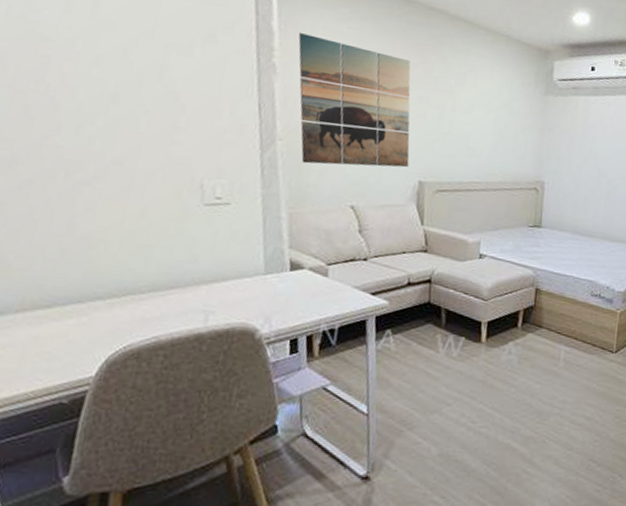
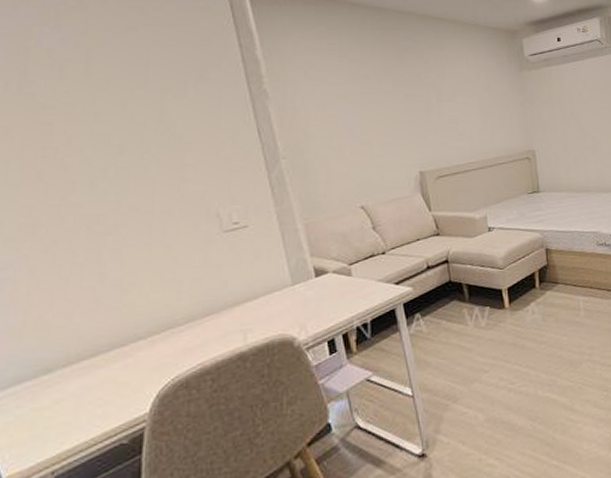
wall art: present [298,33,411,168] -> none [282,57,407,176]

